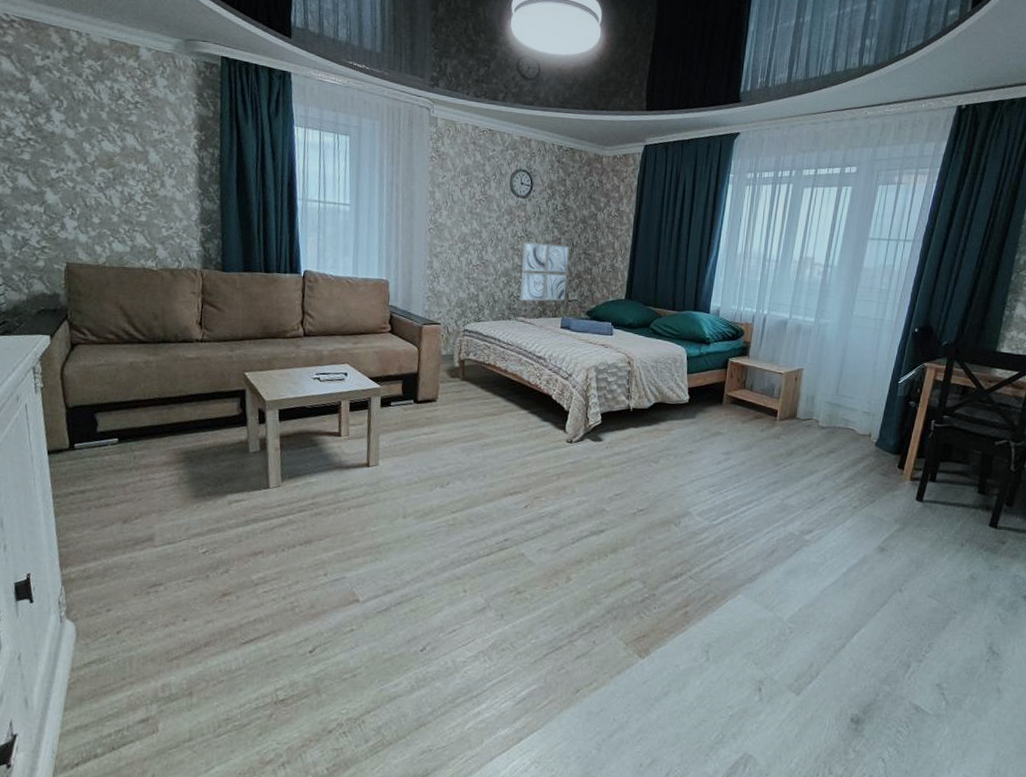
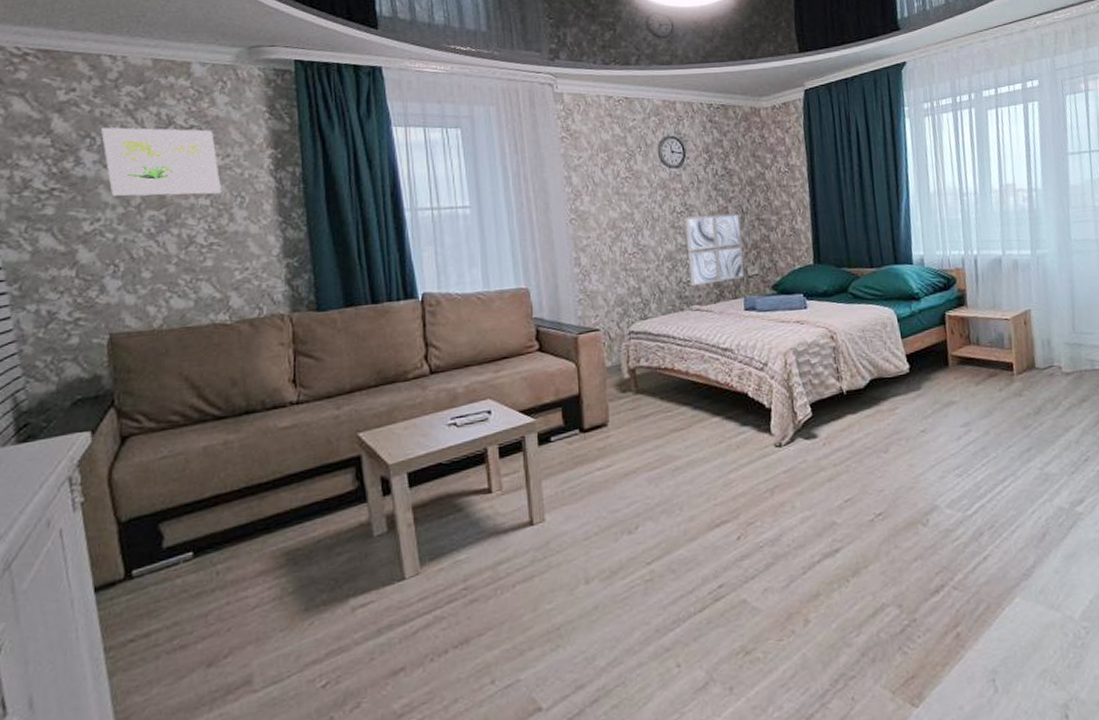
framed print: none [67,92,157,162] -> present [101,127,222,196]

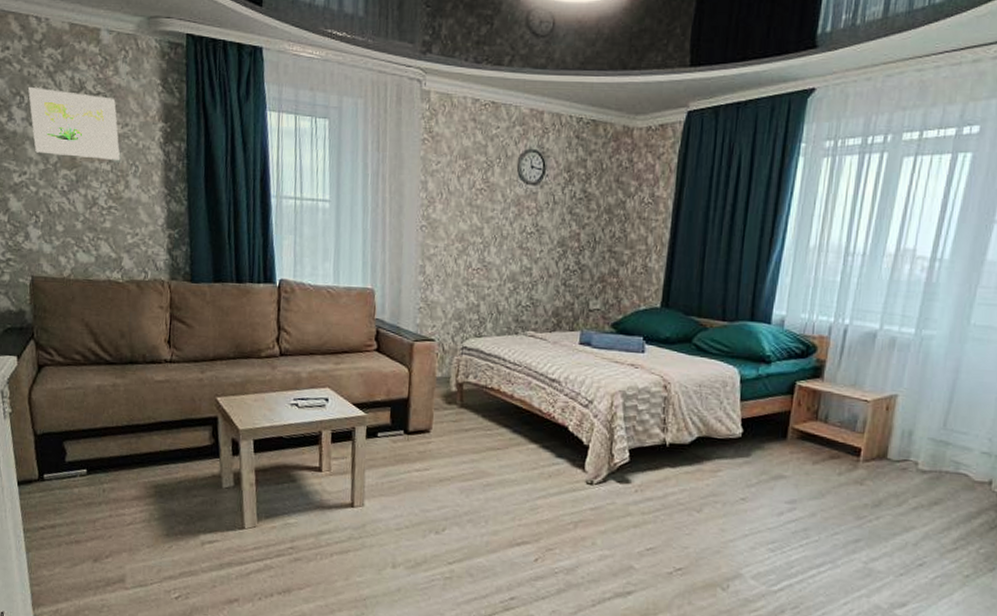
wall art: present [685,213,744,287] -> none [529,239,591,312]

